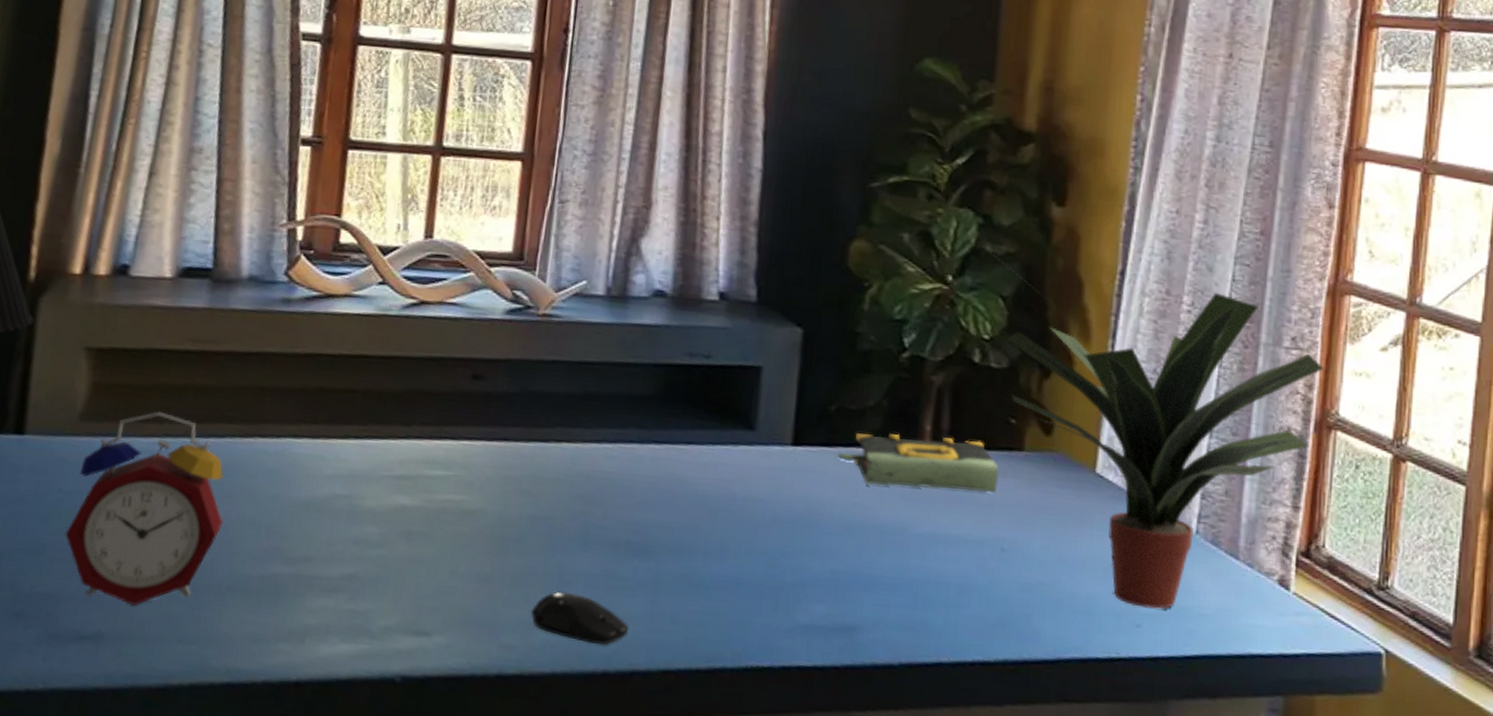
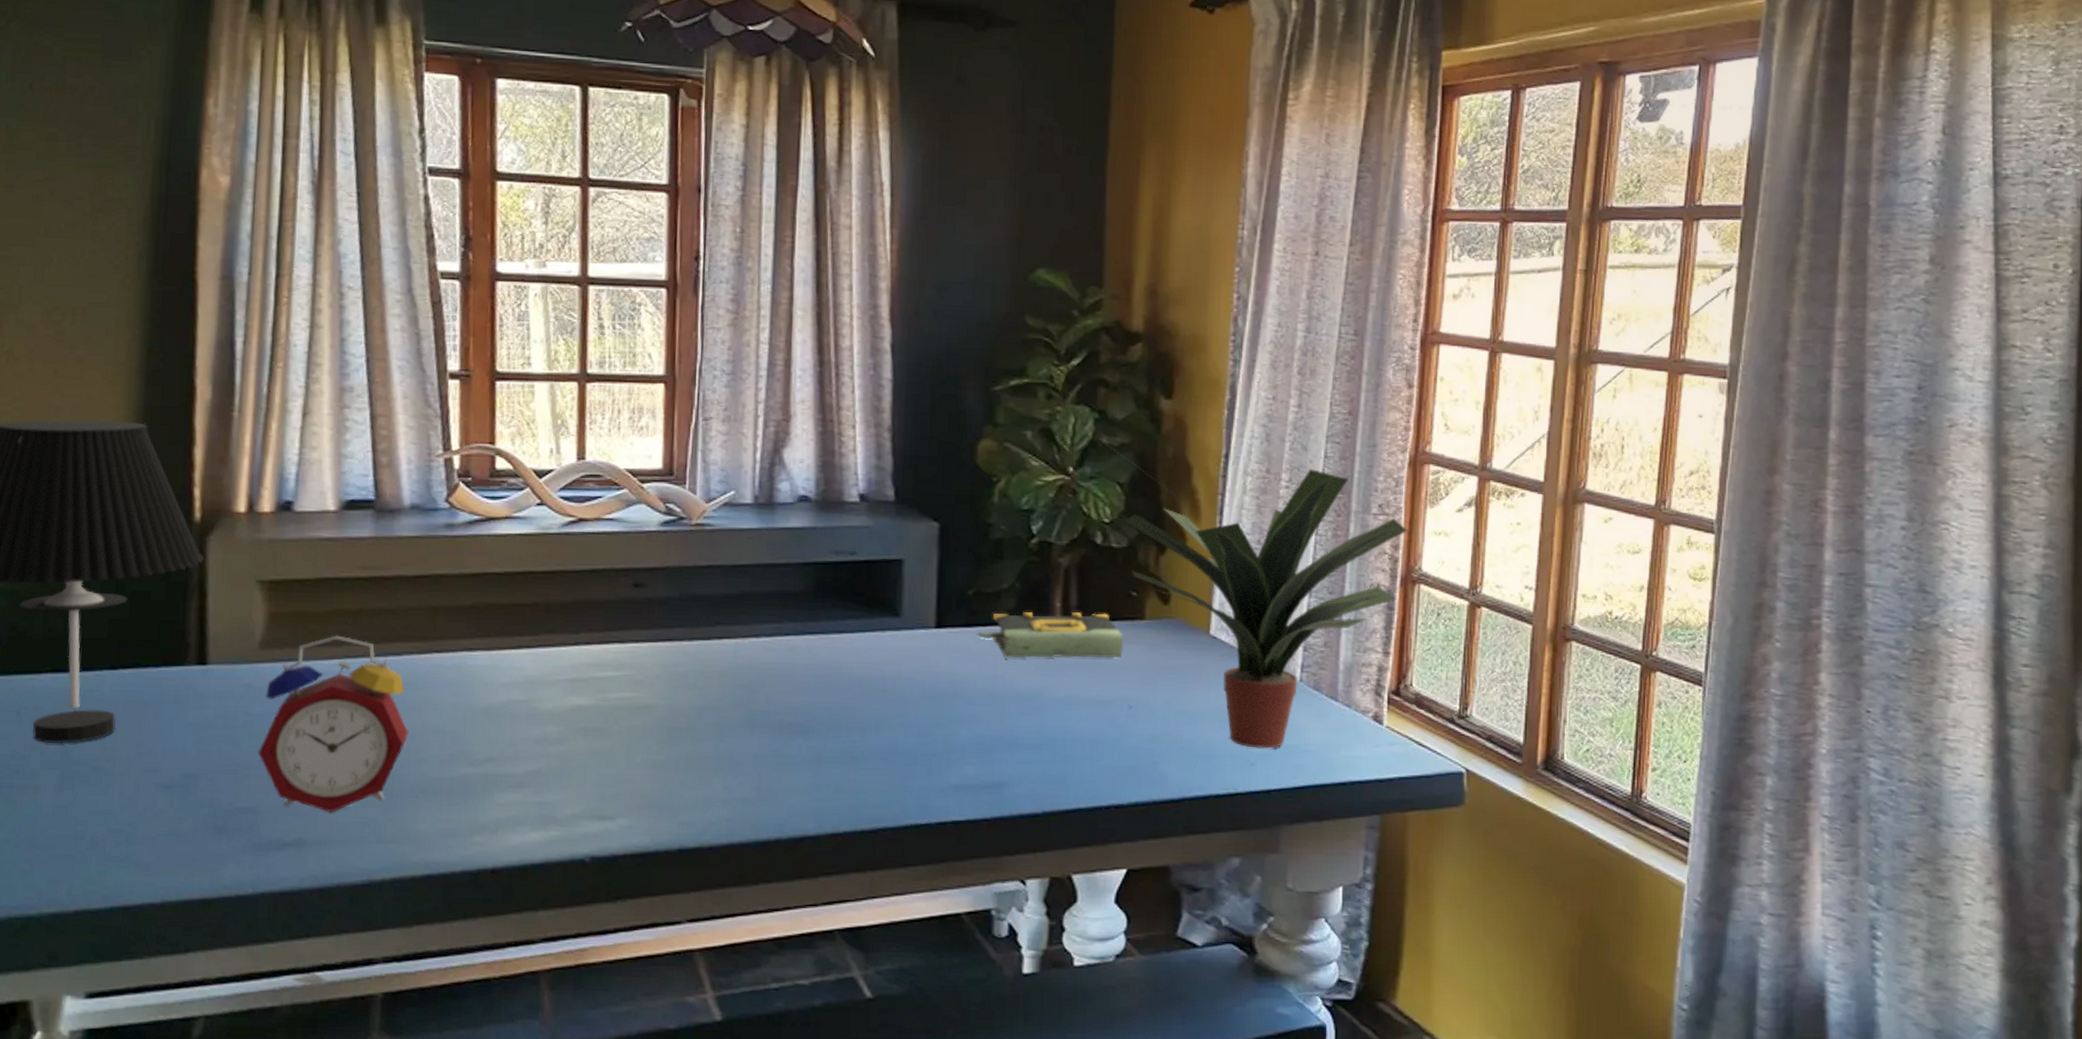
computer mouse: present [530,591,629,646] -> none [705,772,798,816]

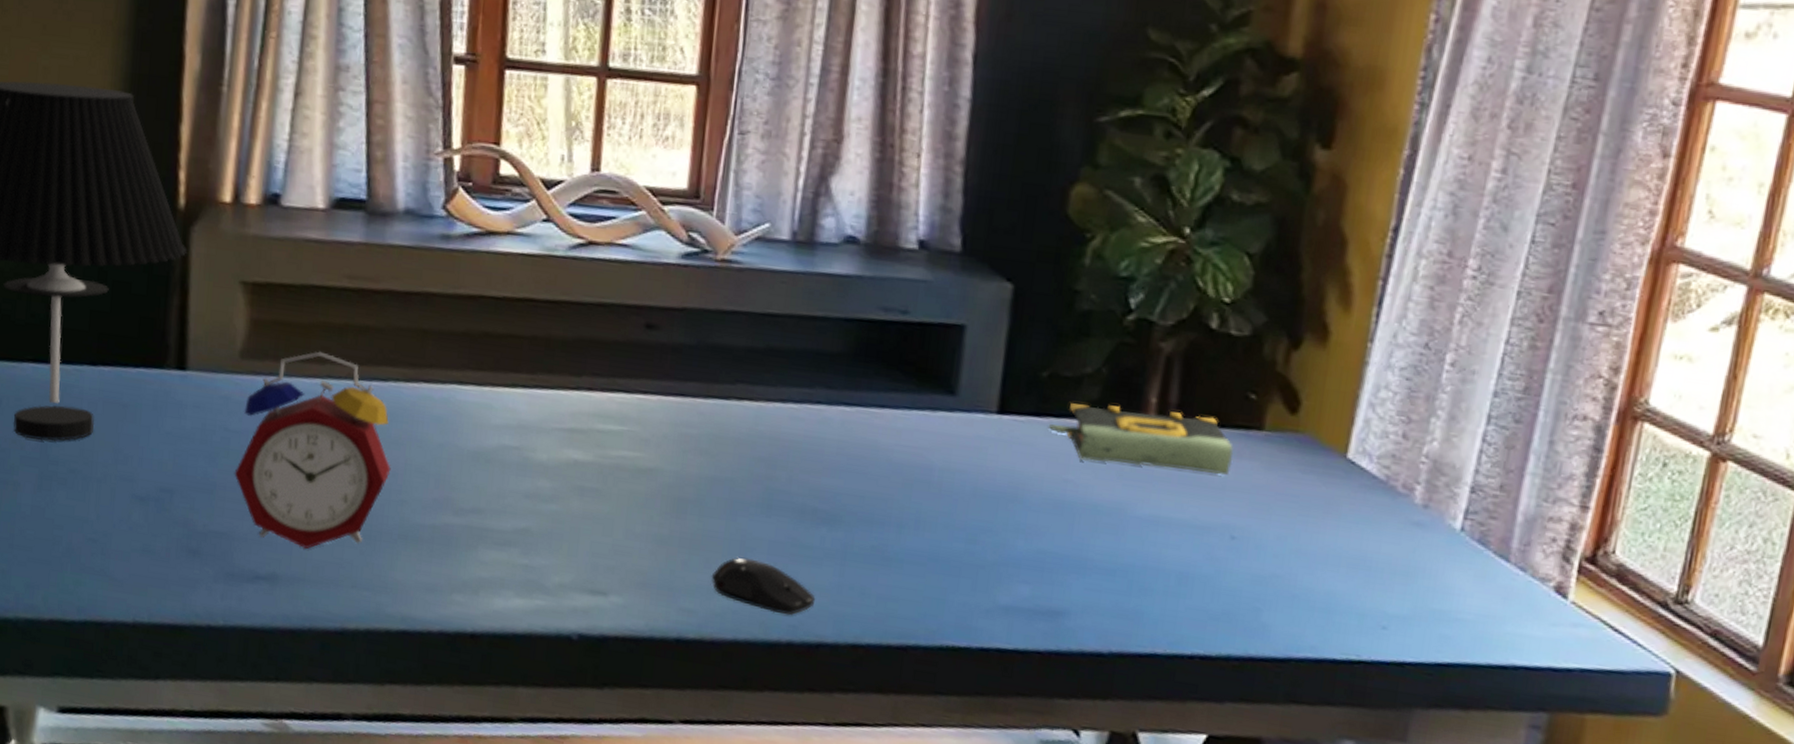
computer mouse: none [705,772,798,816] -> present [711,557,816,616]
potted plant: present [1099,439,1408,749] -> none [1227,194,1636,611]

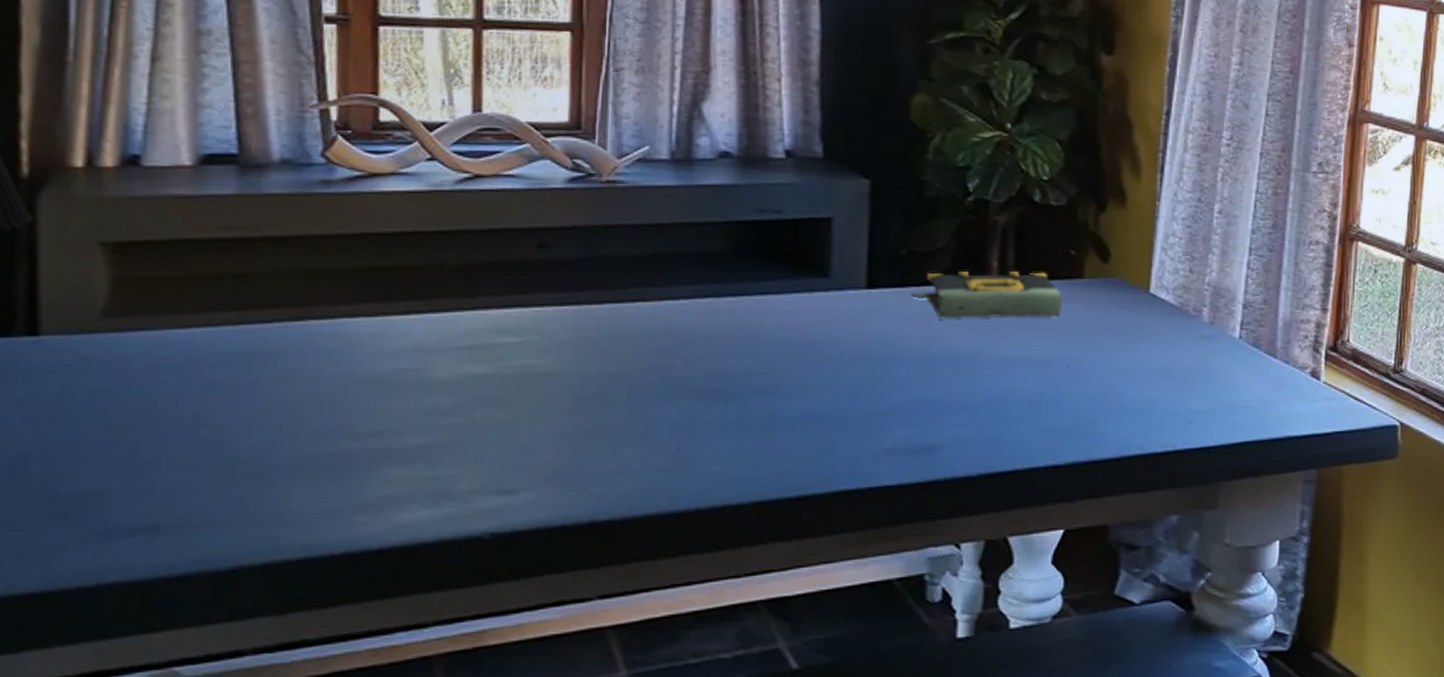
alarm clock: present [234,351,391,550] -> none [101,301,281,495]
computer mouse: present [711,557,816,616] -> none [618,440,718,486]

